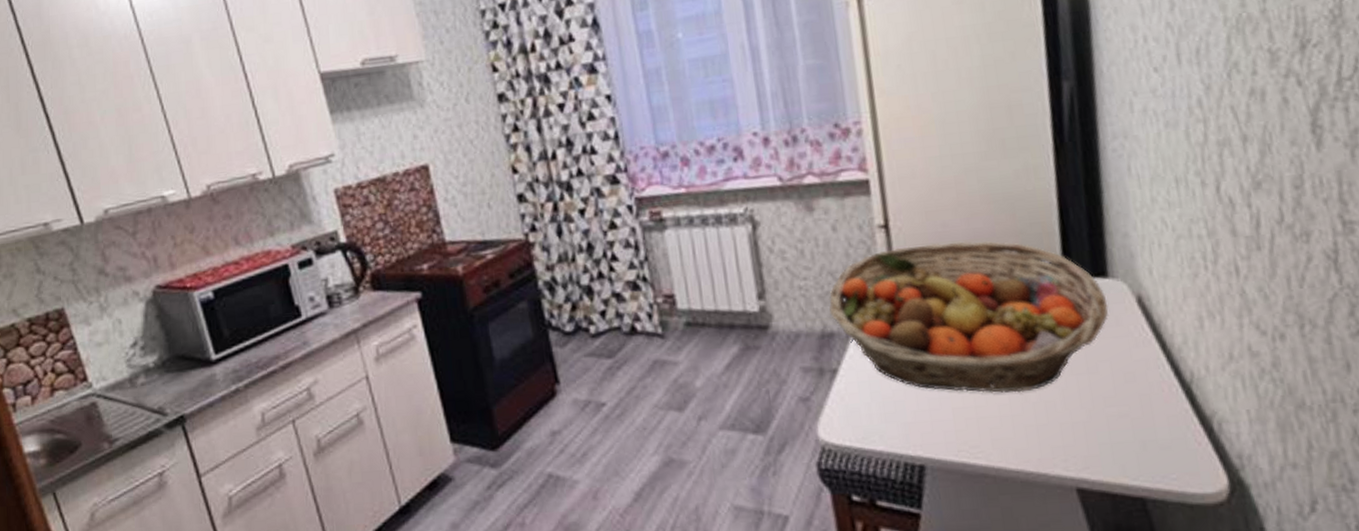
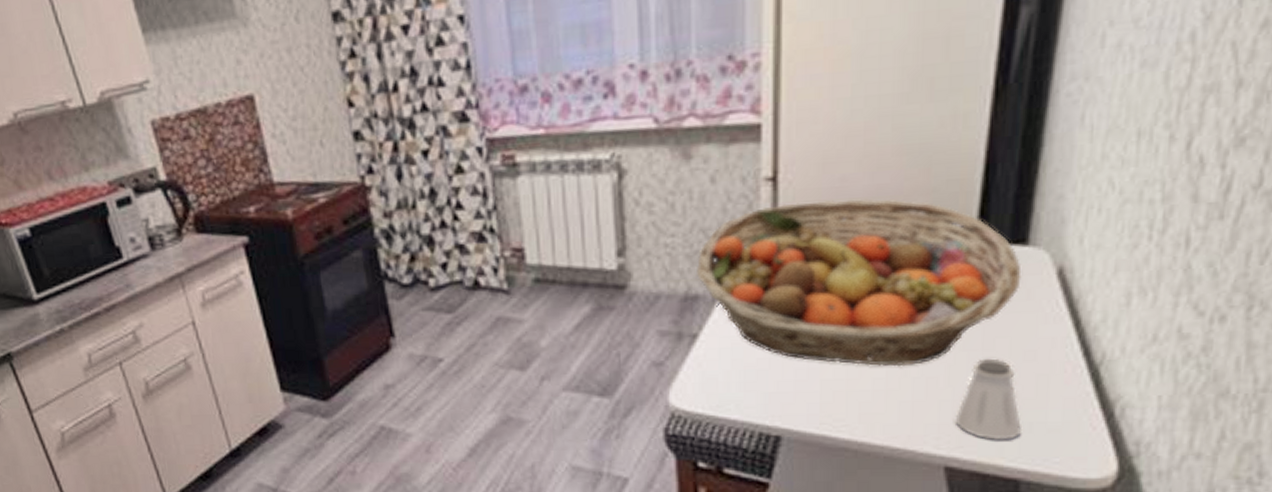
saltshaker: none [1077,381,1139,459] -> present [956,358,1023,440]

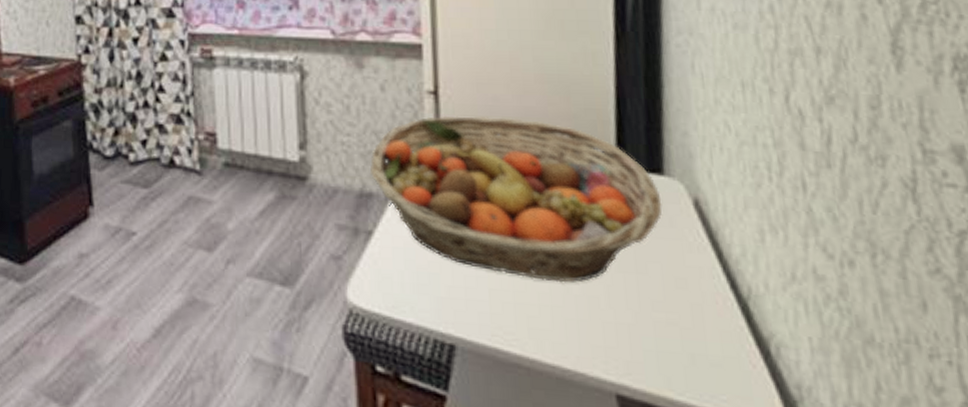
saltshaker: present [956,358,1023,440] -> none [620,282,686,371]

